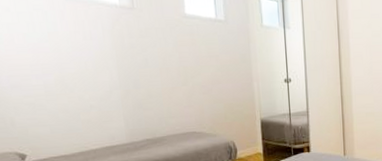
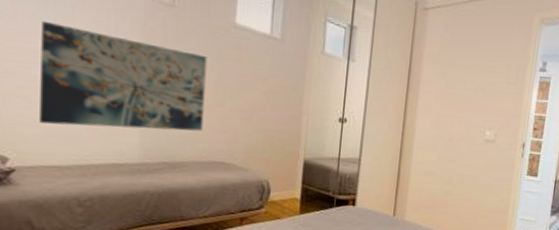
wall art: none [33,39,174,123] -> present [39,20,207,131]

